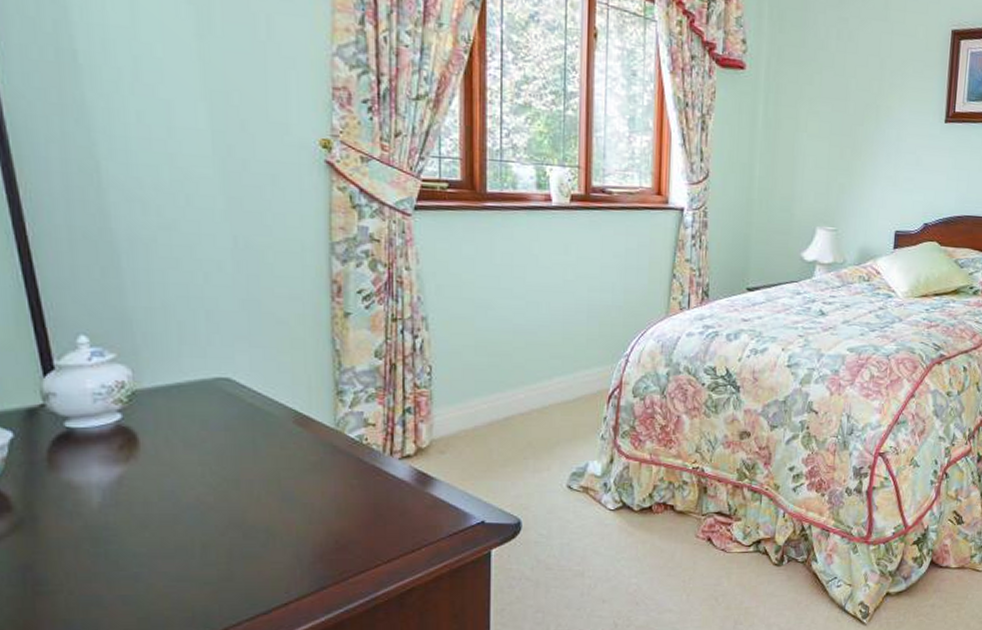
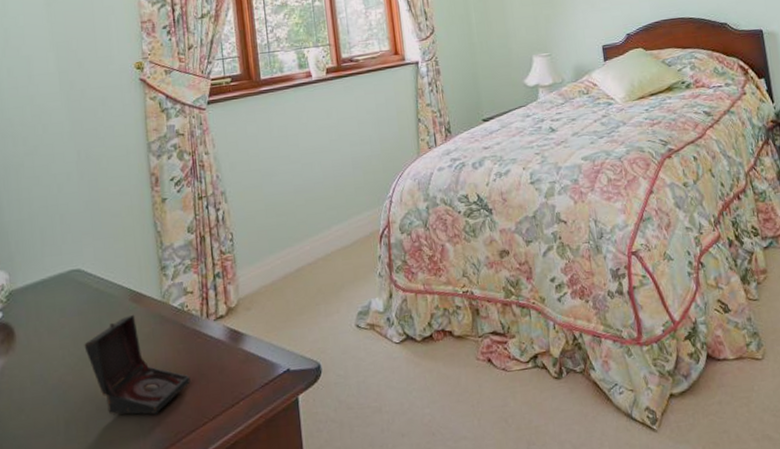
jewelry box: none [231,439,364,550] -> present [84,314,191,415]

